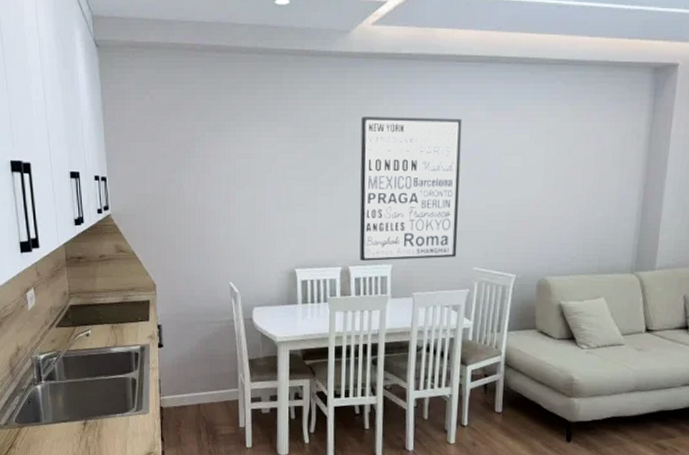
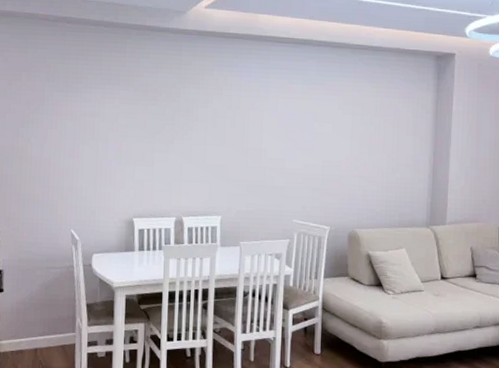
wall art: present [359,117,463,261] -> none [192,84,282,213]

